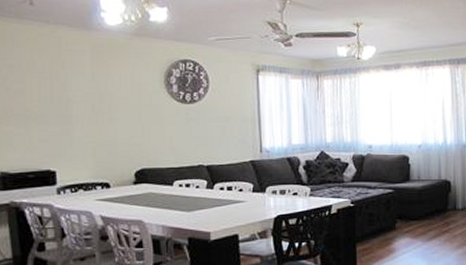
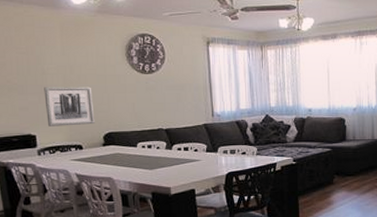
wall art: none [68,117,126,161] -> present [44,87,95,126]

